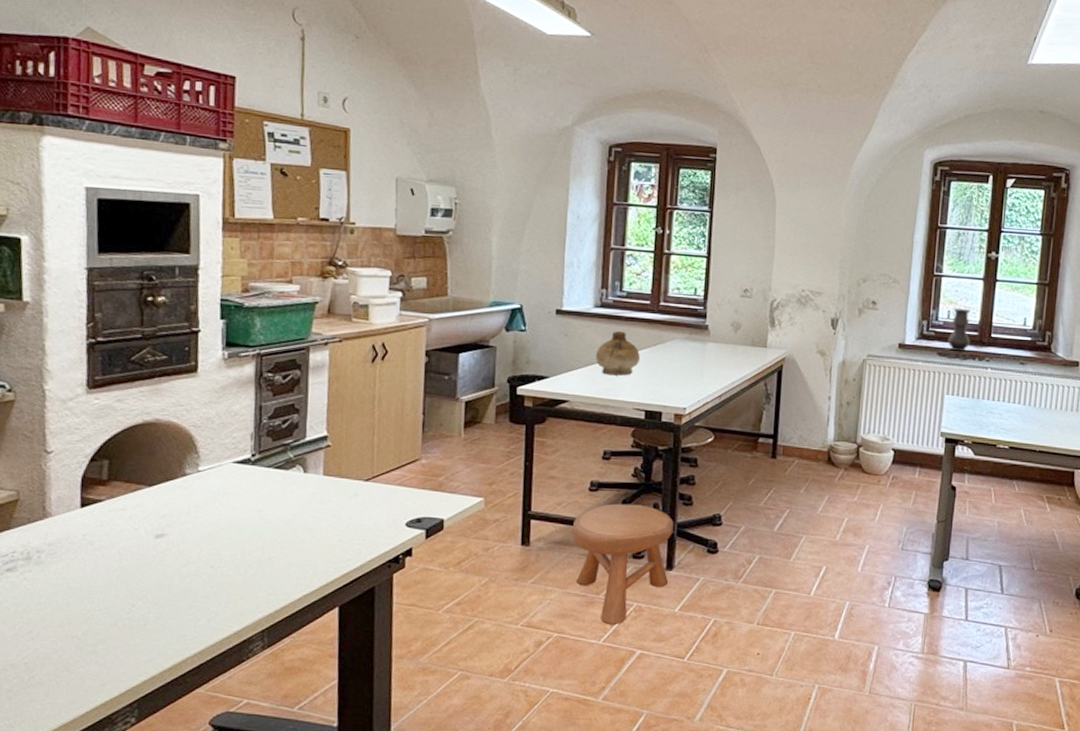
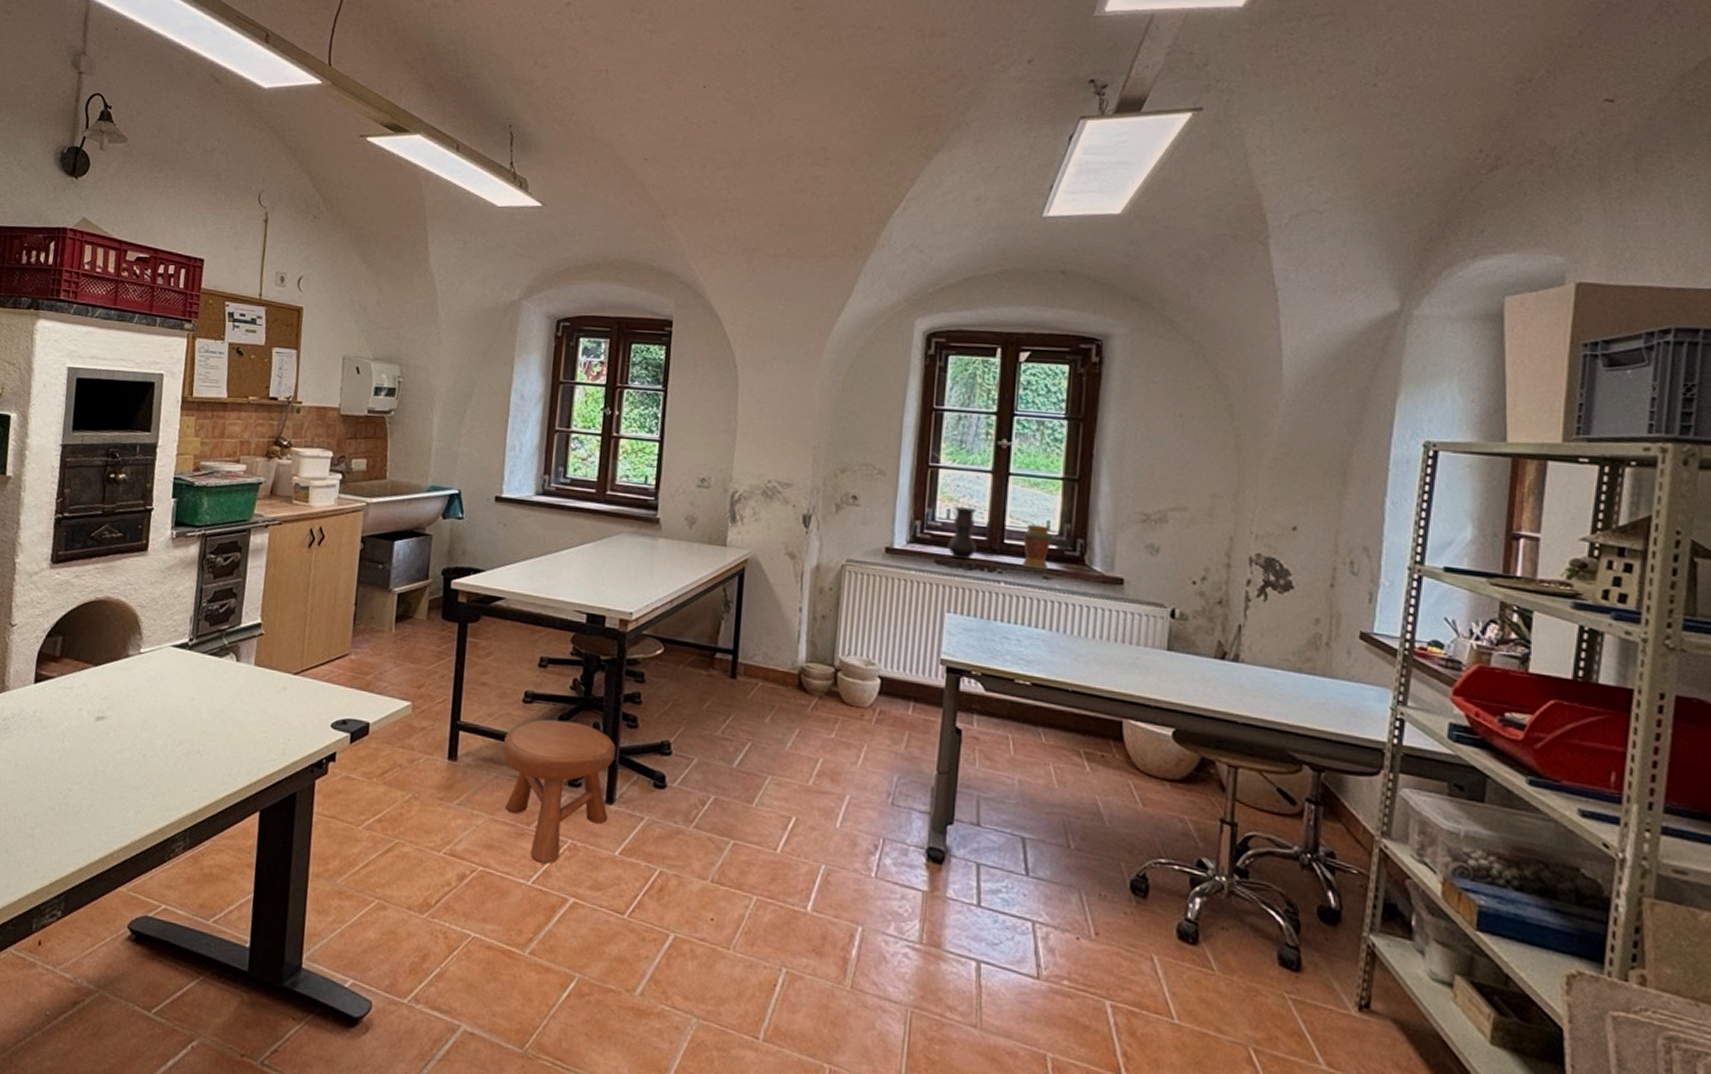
ceramic jug: present [596,331,640,376] -> none [535,522,583,573]
decorative vase: none [1005,321,1027,357] -> present [1022,524,1052,570]

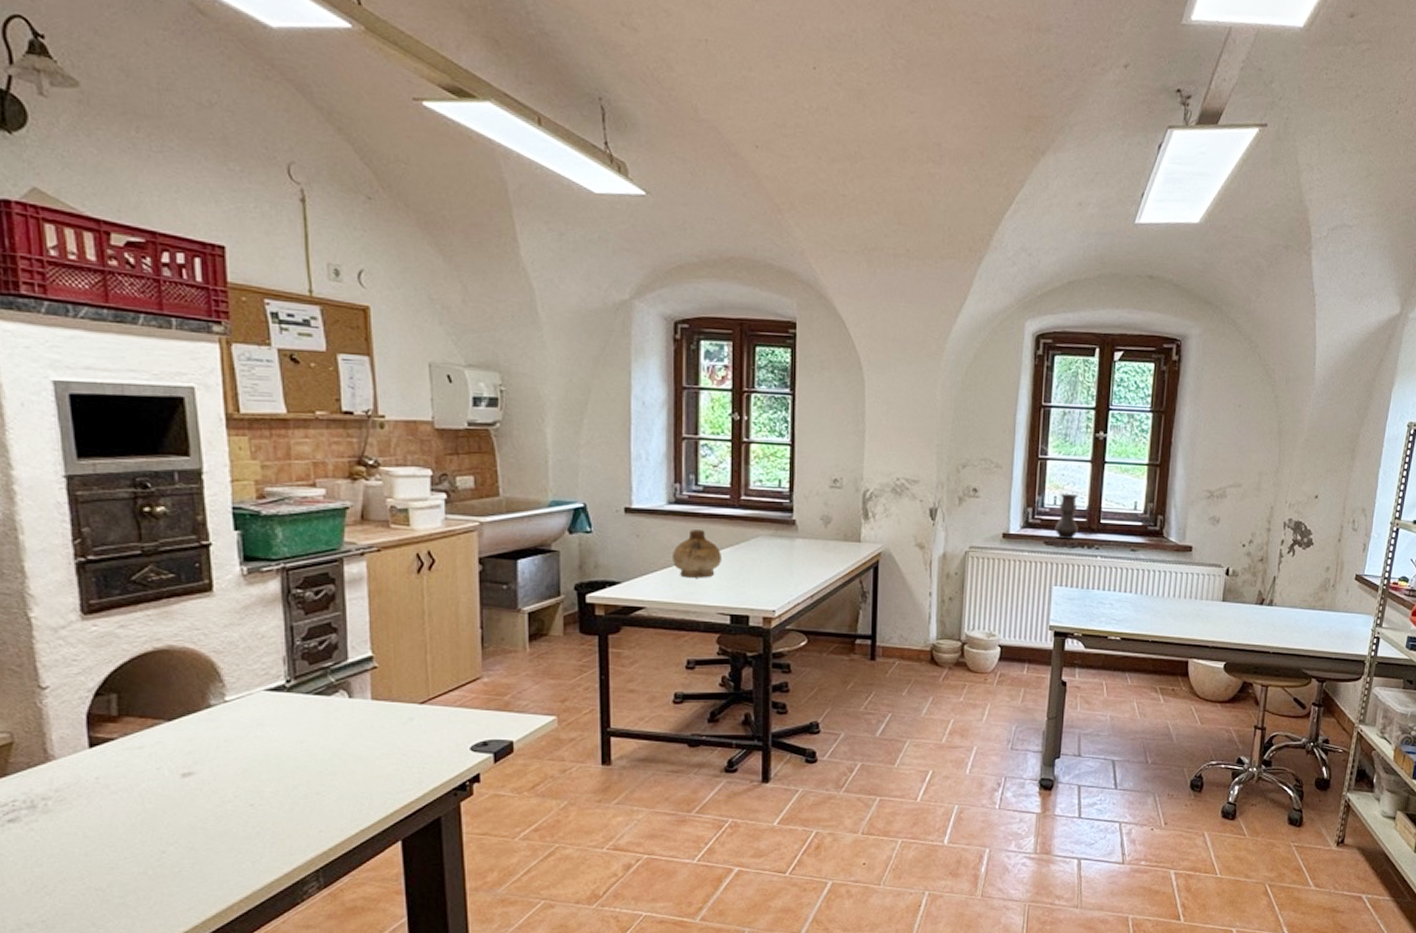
stool: present [502,719,616,864] -> none [657,715,768,842]
ceramic jug: none [535,522,583,573] -> present [673,530,721,578]
decorative vase: present [1022,524,1052,570] -> none [1115,505,1138,544]

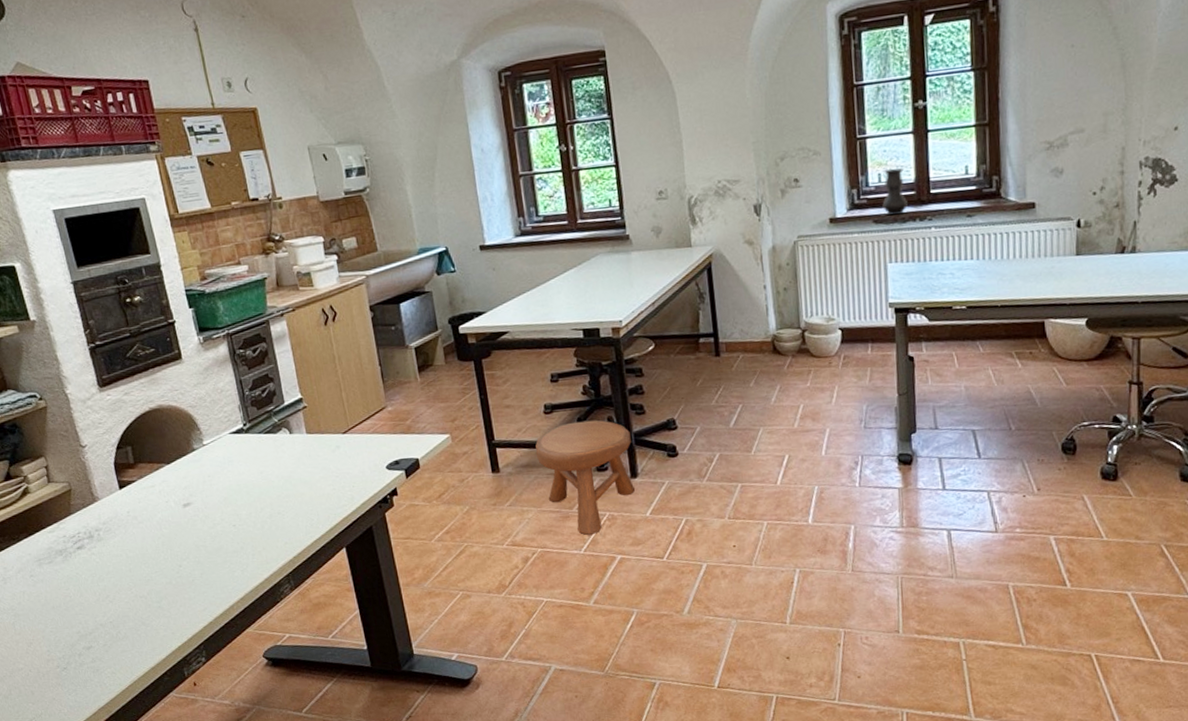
stool: none [657,715,768,842] -> present [535,419,635,535]
ceramic jug: present [673,530,721,578] -> none [525,256,568,301]

